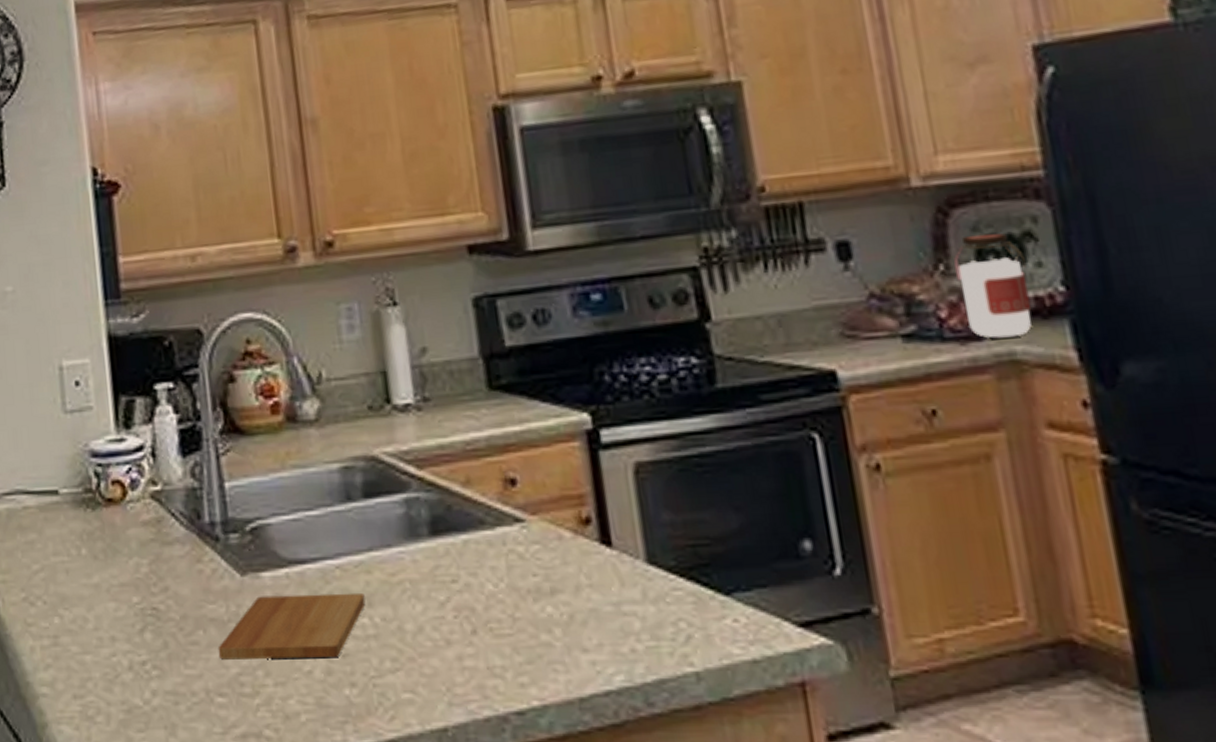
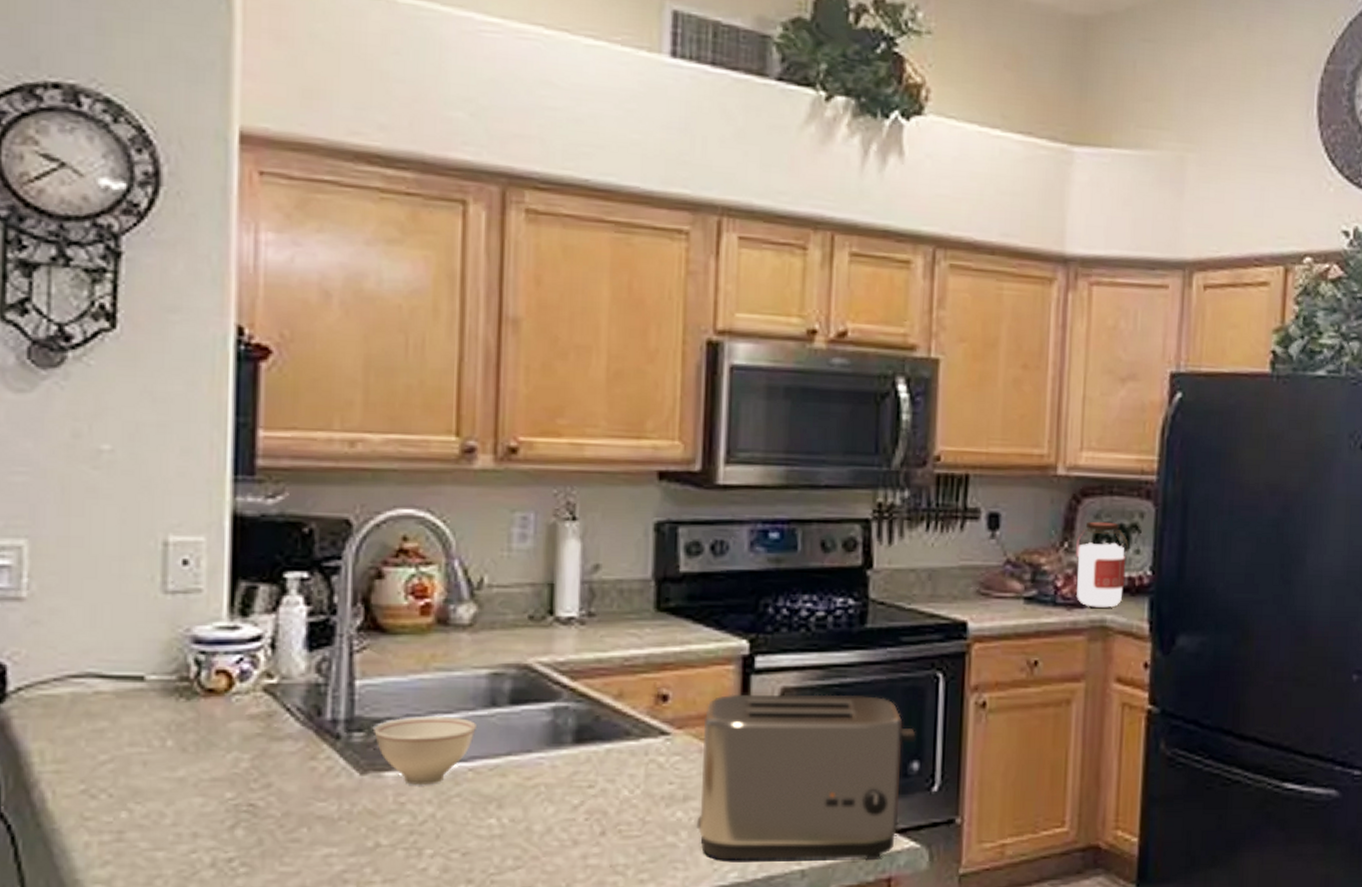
cutting board: present [218,593,366,660] -> none [322,794,496,857]
bowl: none [246,514,338,586] -> present [374,716,478,786]
toaster: none [558,466,802,661] -> present [696,694,916,860]

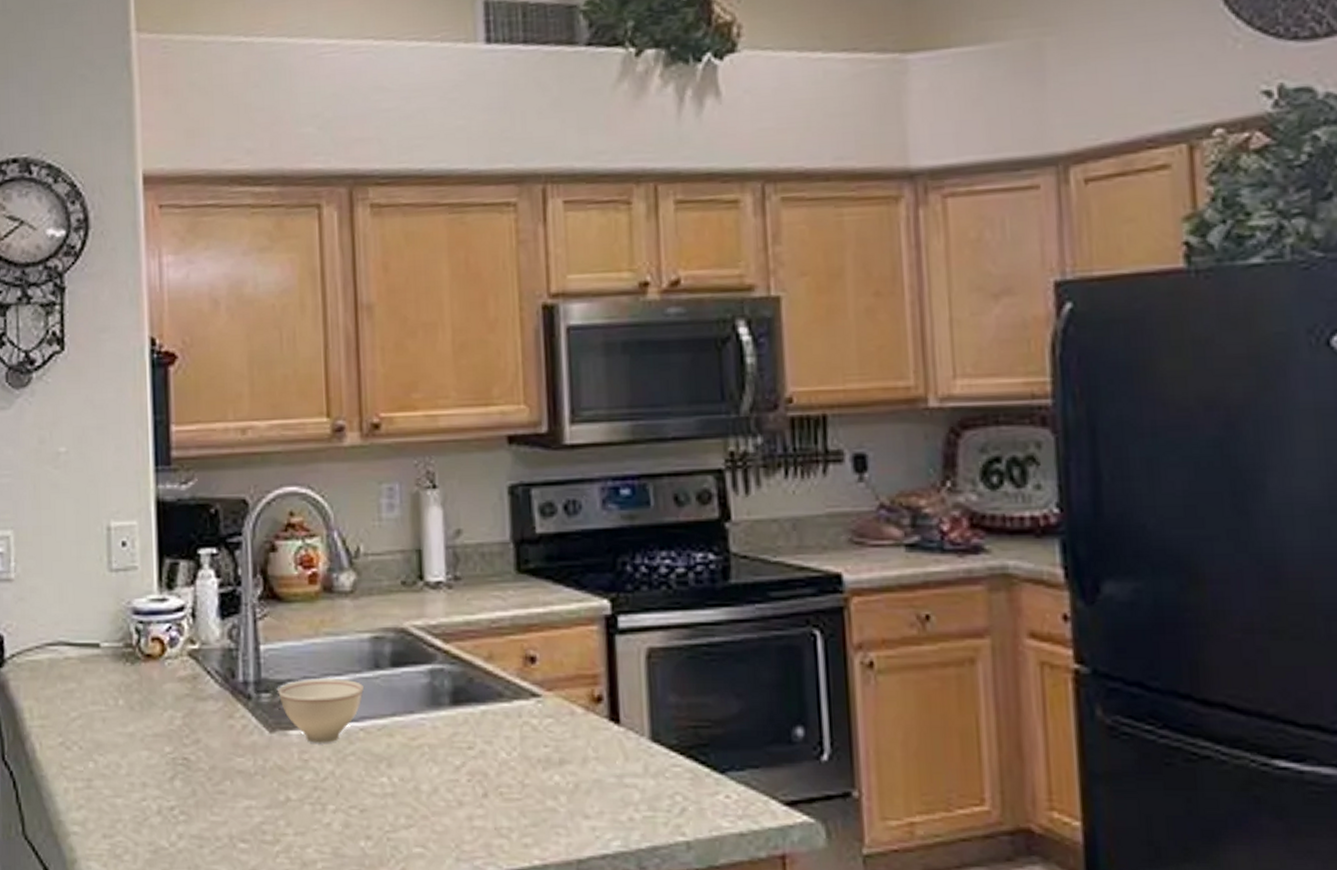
toaster: present [696,694,916,860] -> none [572,654,797,832]
jar: present [1075,521,1128,608] -> none [959,455,1027,553]

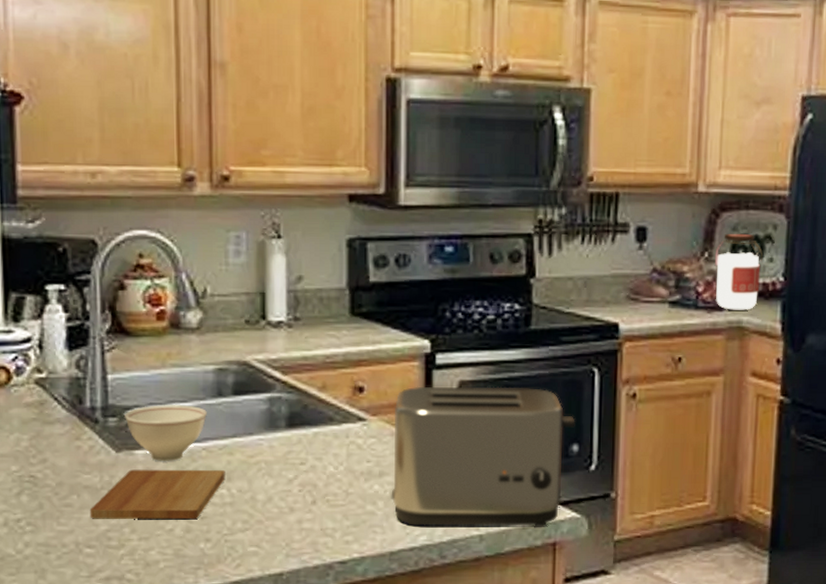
cutting board: none [243,752,386,811] -> present [89,469,226,519]
toaster: none [572,654,797,832] -> present [391,386,575,526]
jar: none [959,455,1027,553] -> present [714,233,763,310]

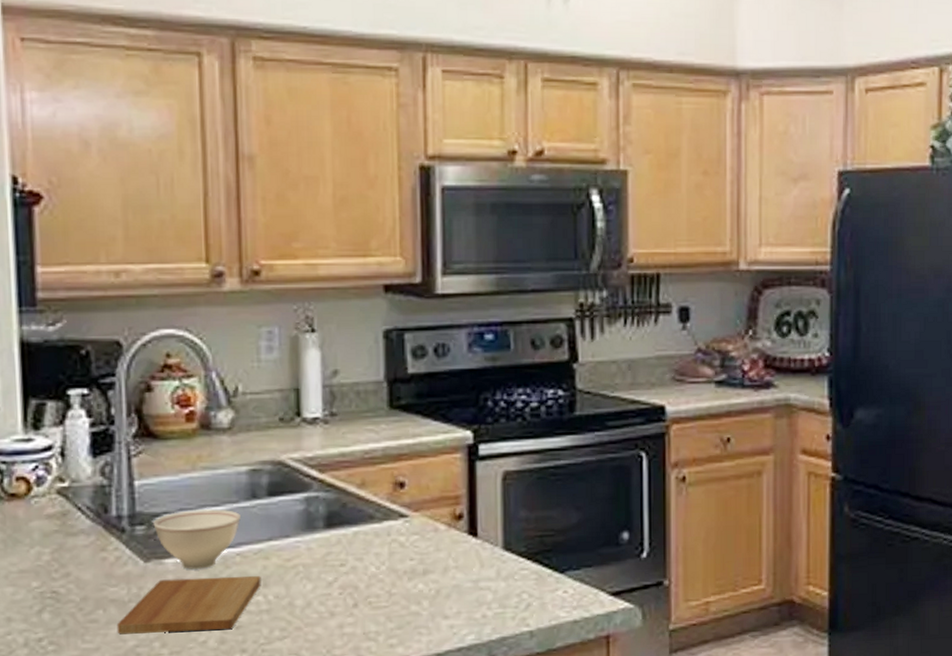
toaster: present [391,386,575,526] -> none [436,475,625,625]
jar: present [714,233,763,310] -> none [759,310,807,388]

